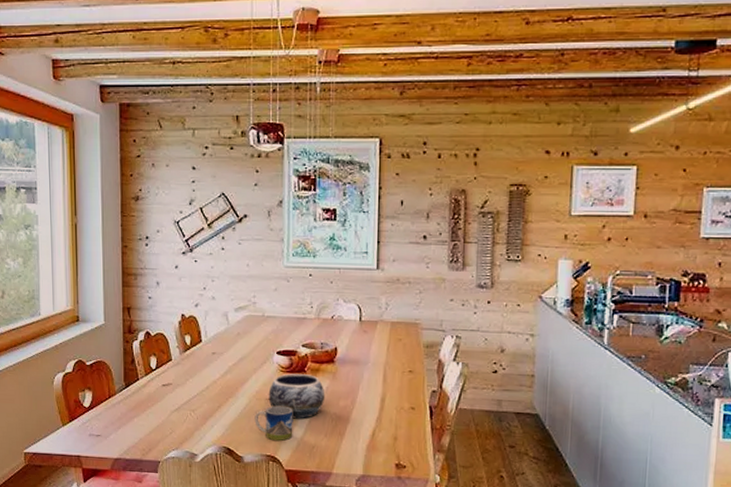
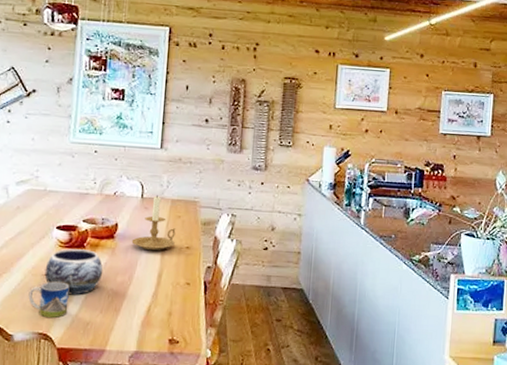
candle holder: none [352,317,397,375] -> present [131,194,176,251]

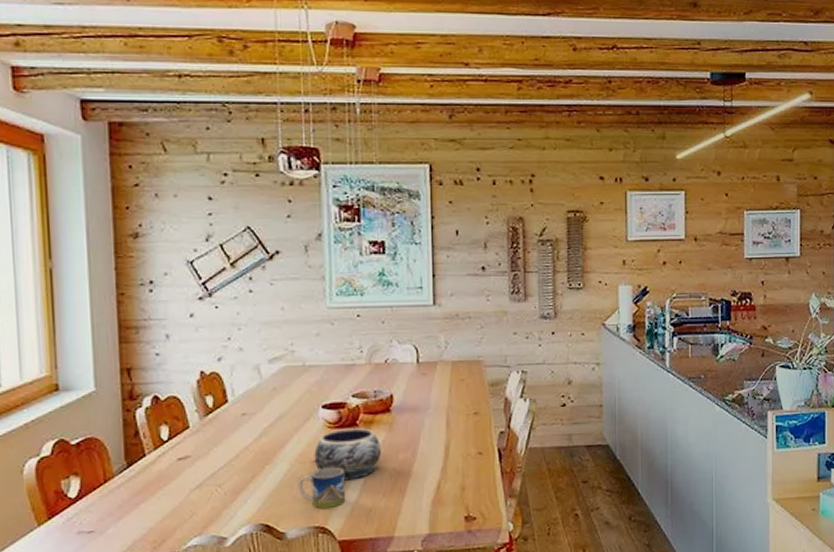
candle holder: present [131,194,176,251] -> none [411,357,460,421]

